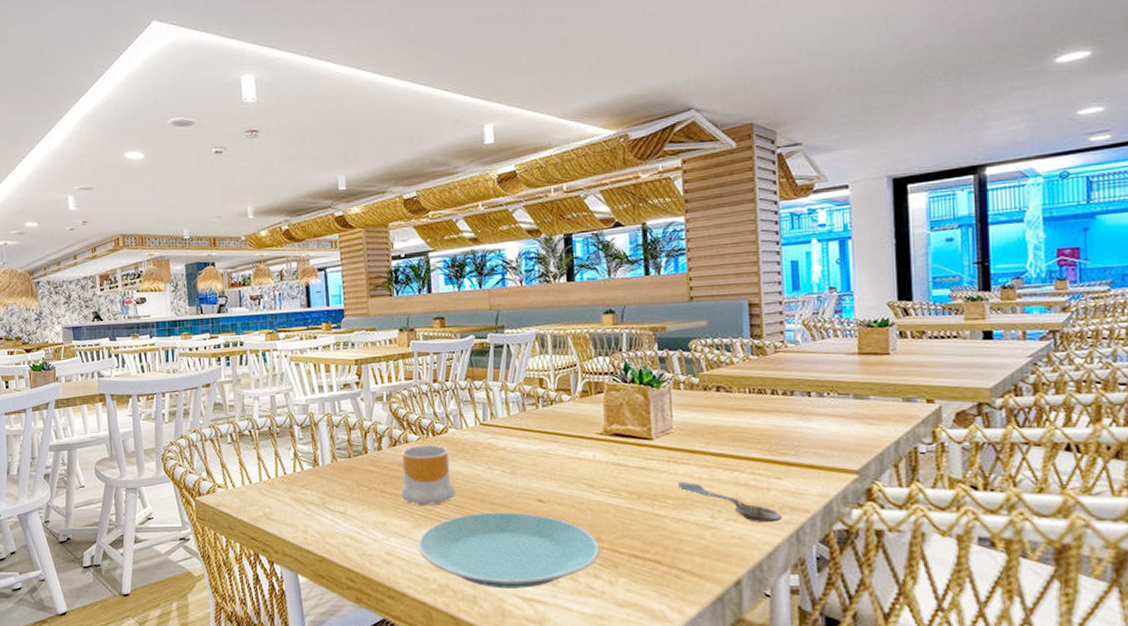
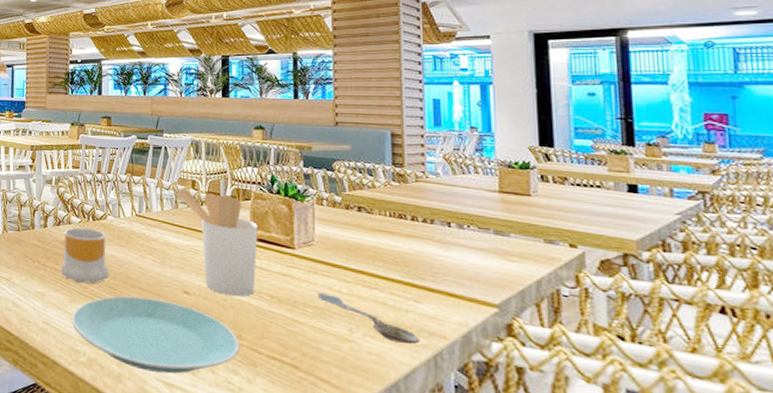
utensil holder: none [522,388,613,497] -> present [175,188,258,297]

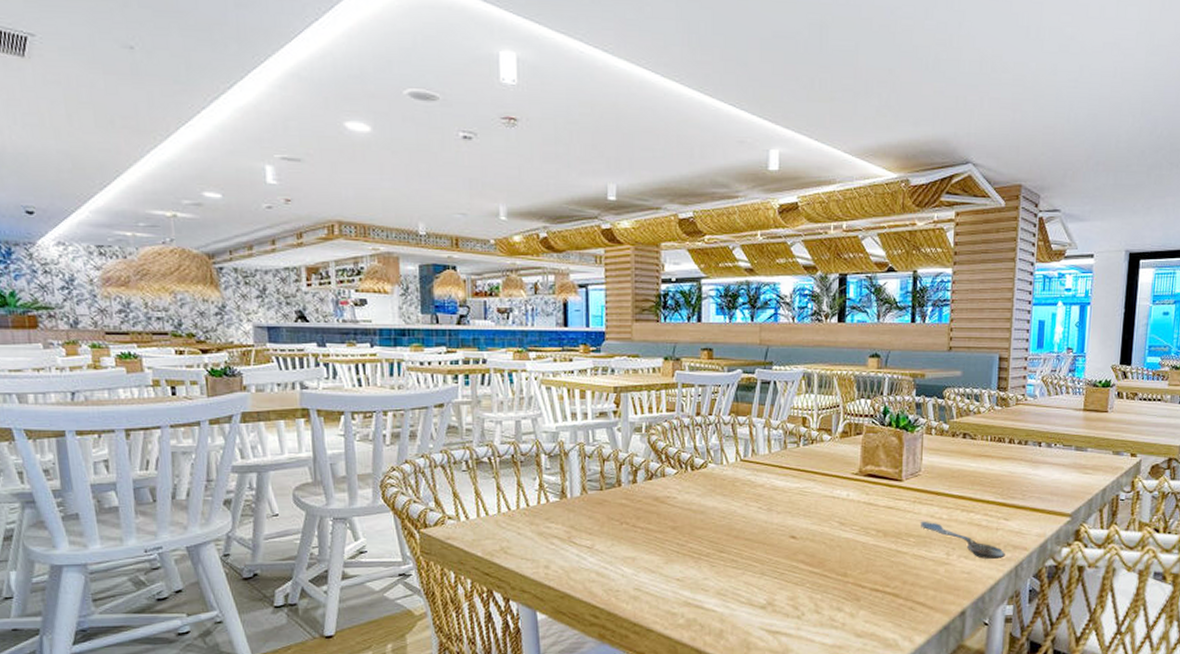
mug: present [60,227,110,284] -> none [654,480,711,542]
plate: present [72,296,240,374] -> none [668,547,845,622]
utensil holder: present [175,188,258,297] -> none [784,426,868,534]

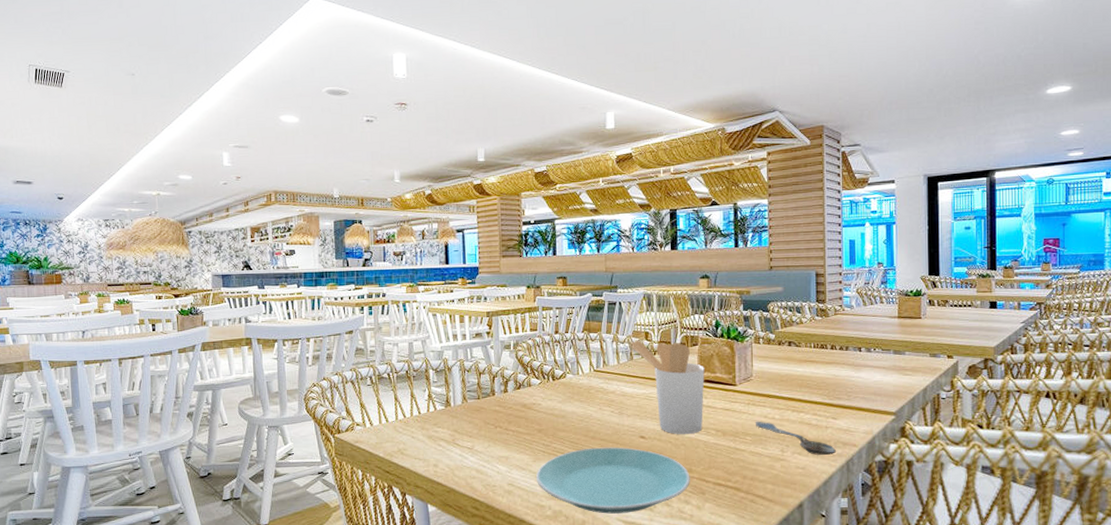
plate: none [668,547,845,622] -> present [536,447,690,514]
utensil holder: none [784,426,868,534] -> present [630,340,705,434]

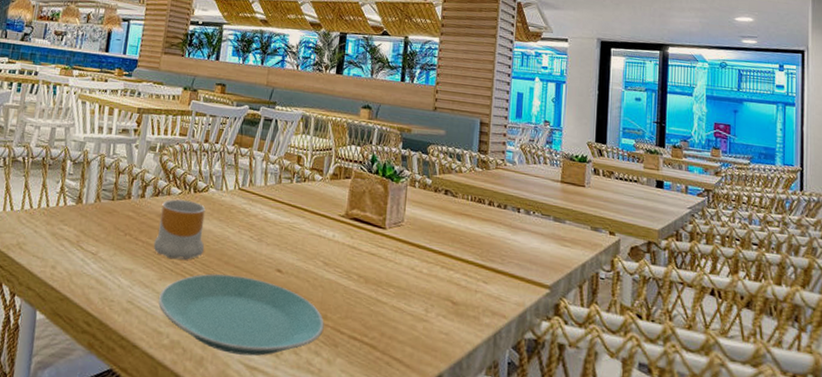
mug: none [523,388,571,442] -> present [153,199,206,260]
utensil holder: present [630,340,705,434] -> none [280,162,355,276]
spoon: present [755,421,836,455] -> none [400,272,484,323]

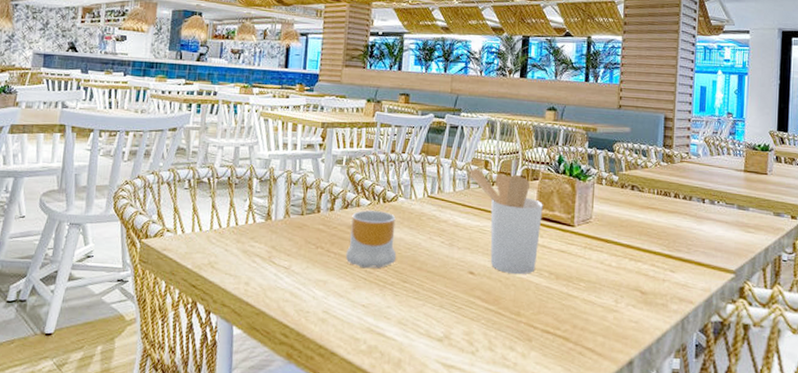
plate: present [158,274,324,356] -> none [354,279,518,355]
utensil holder: none [280,162,355,276] -> present [468,168,543,274]

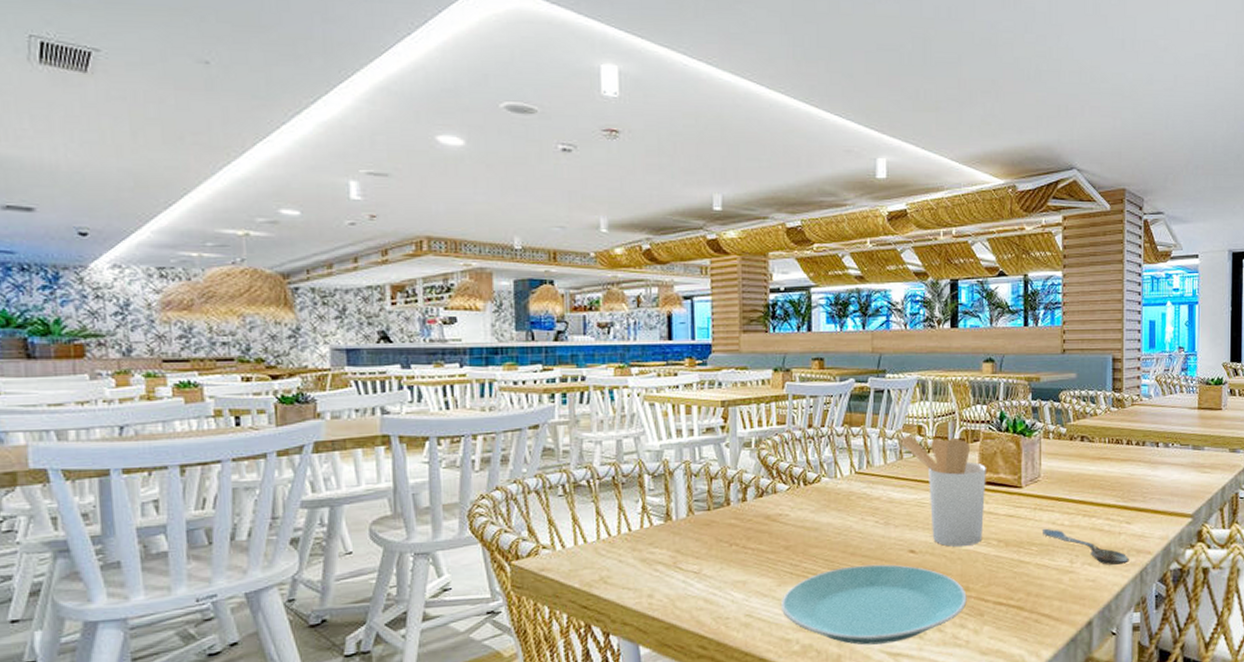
mug: present [345,210,397,269] -> none [765,495,826,562]
plate: none [354,279,518,355] -> present [781,564,967,645]
spoon: none [590,266,672,310] -> present [1041,528,1129,565]

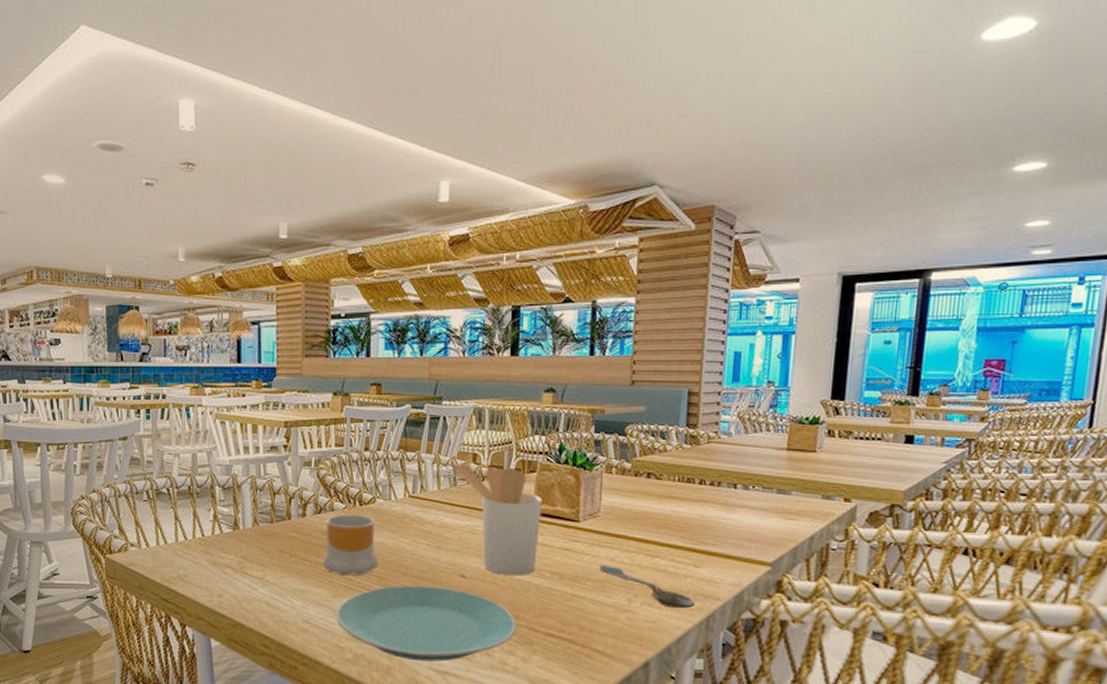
mug: none [765,495,826,562] -> present [322,515,379,576]

